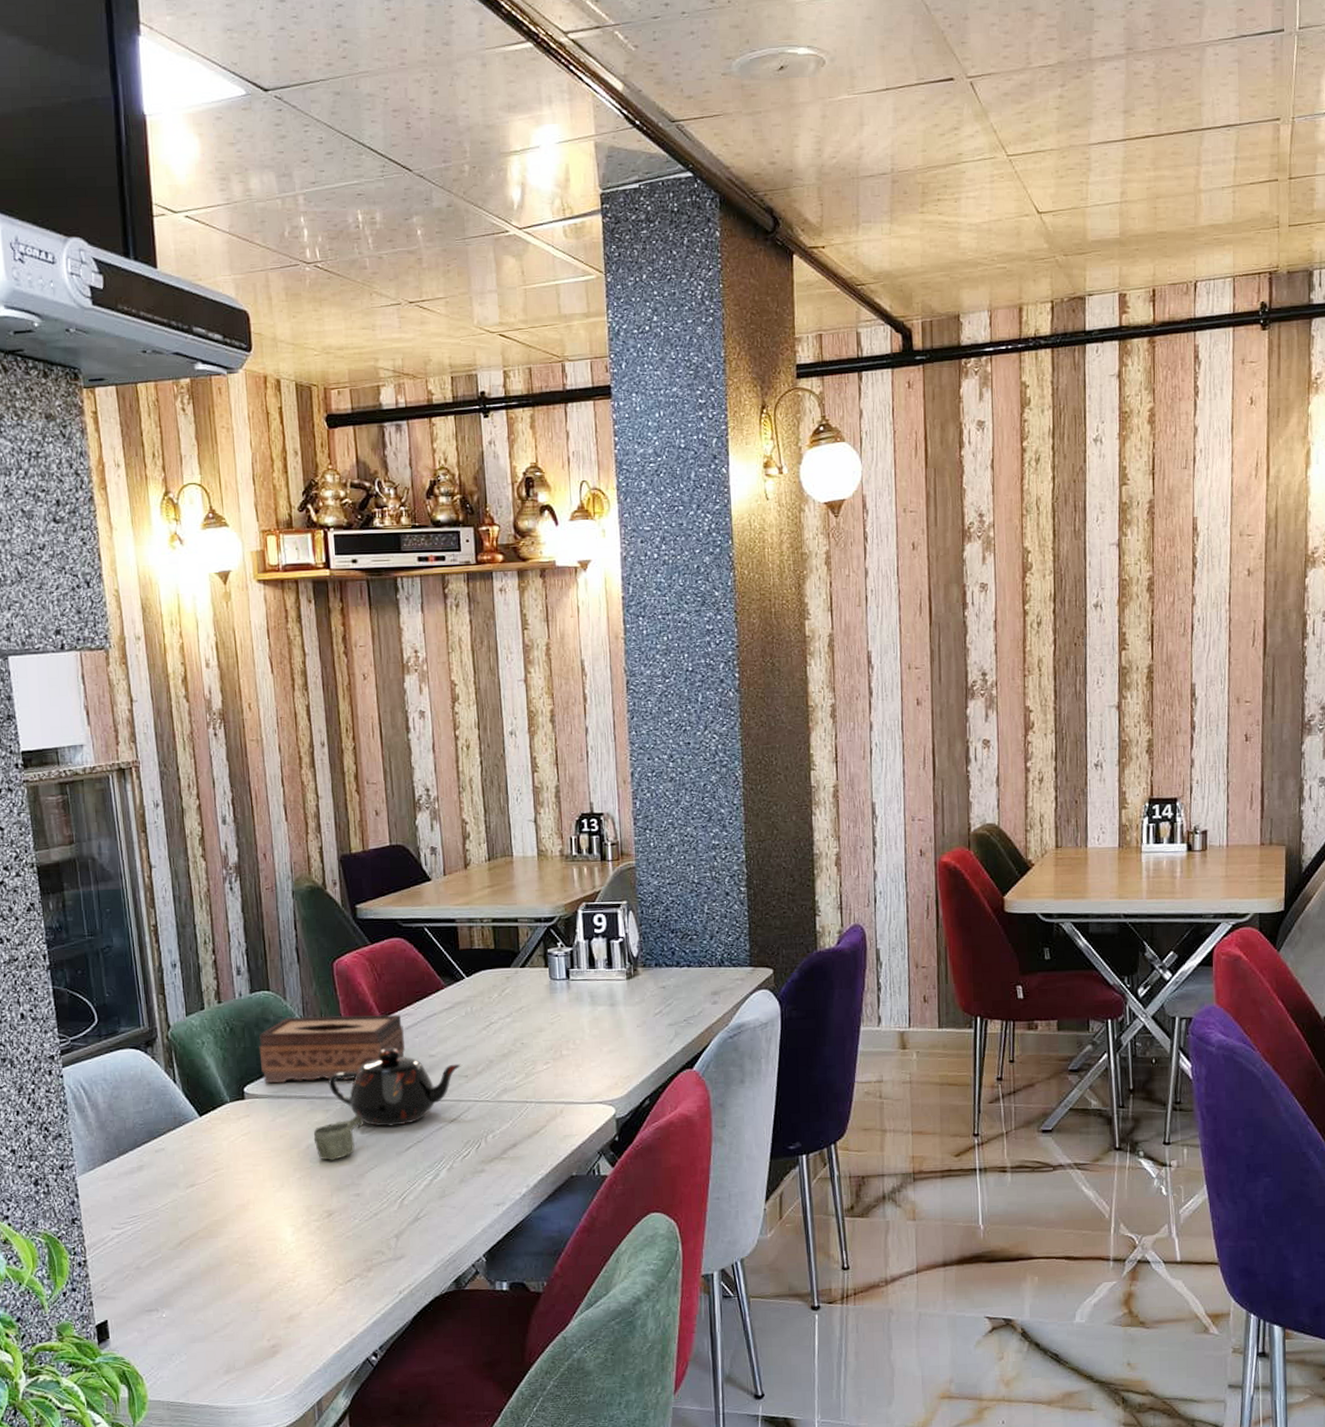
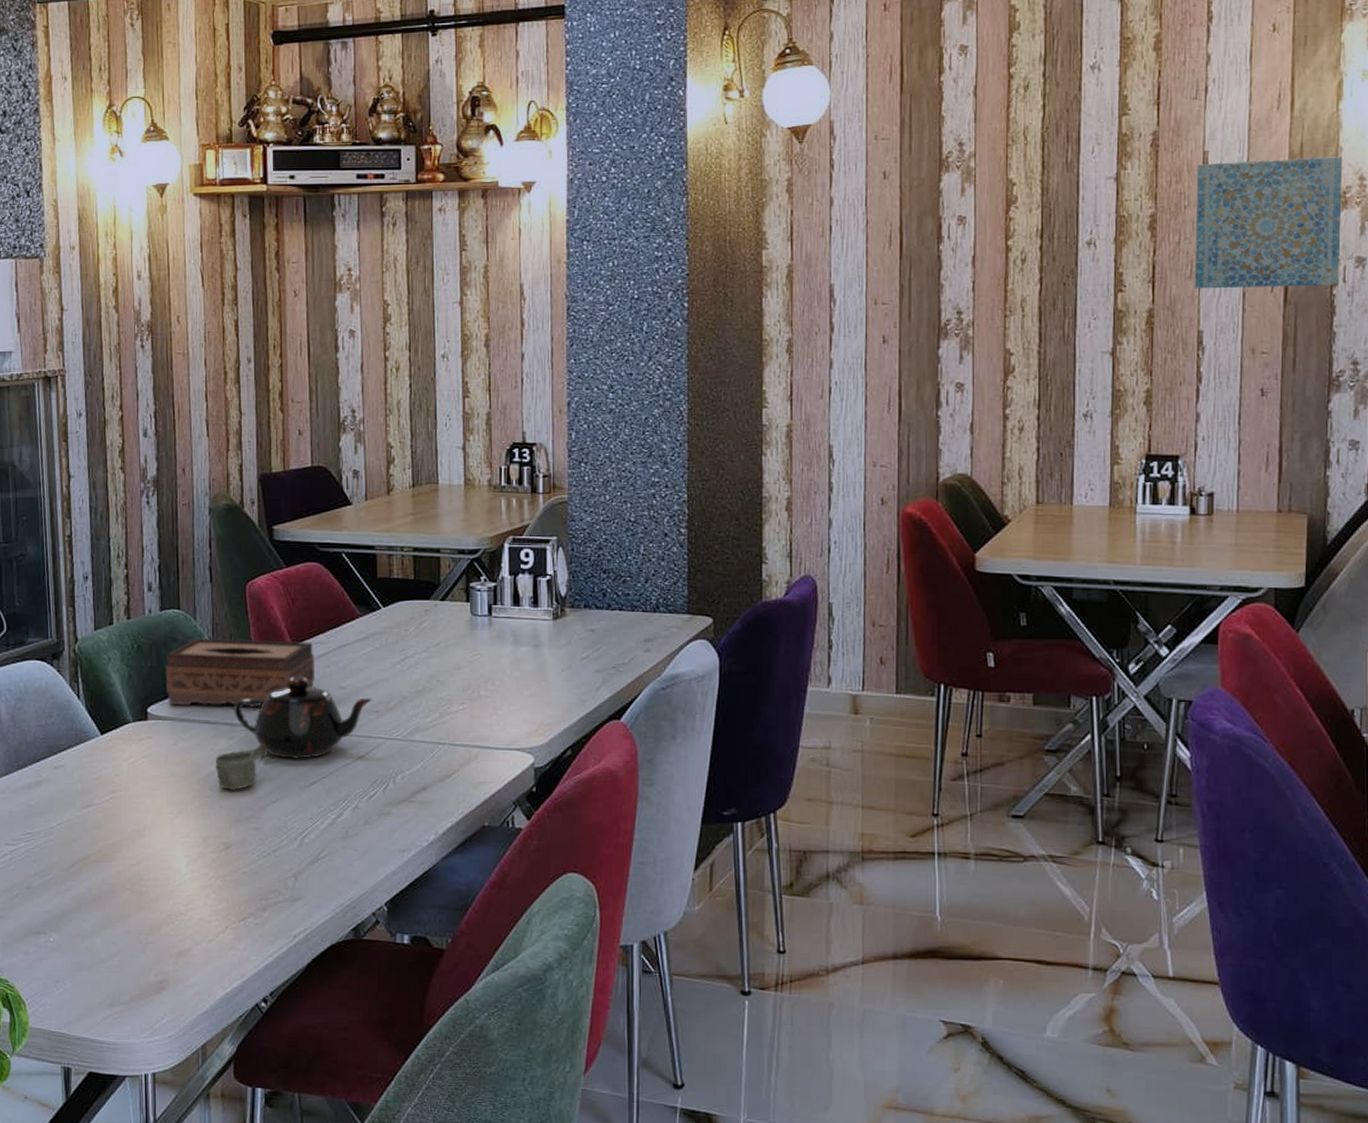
wall art: none [1187,520,1311,645] -> present [1194,157,1343,289]

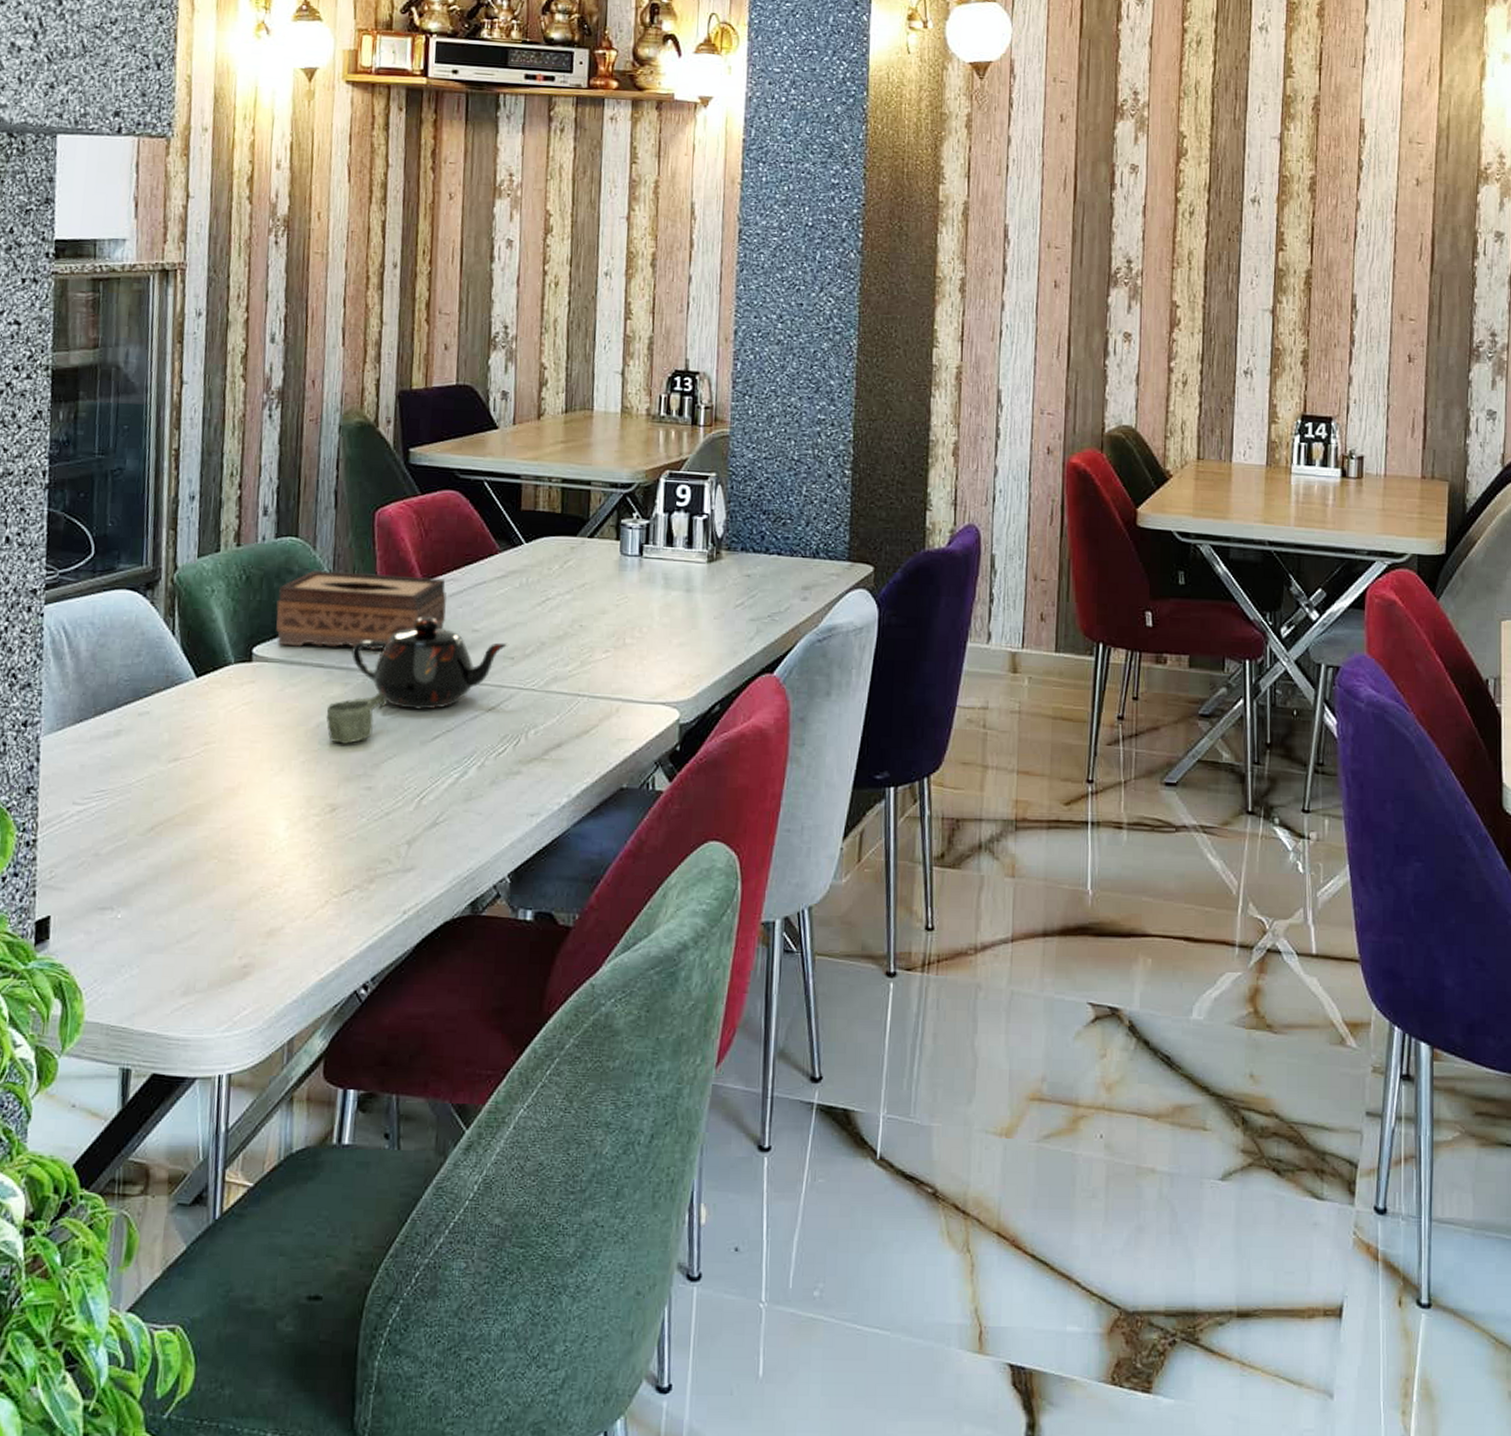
wall art: present [1194,157,1343,289] -> none [1350,130,1485,258]

